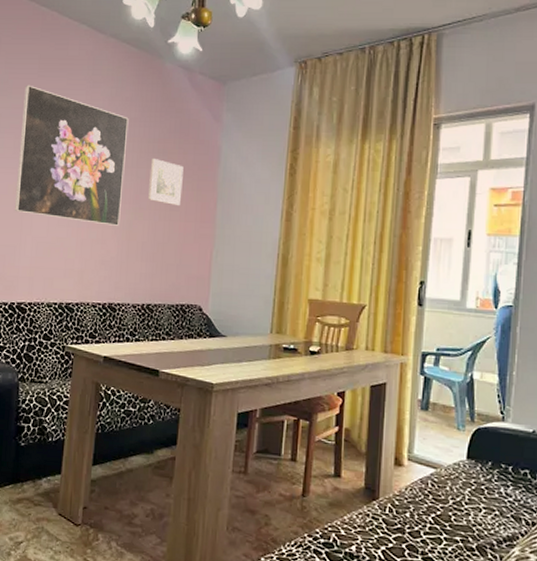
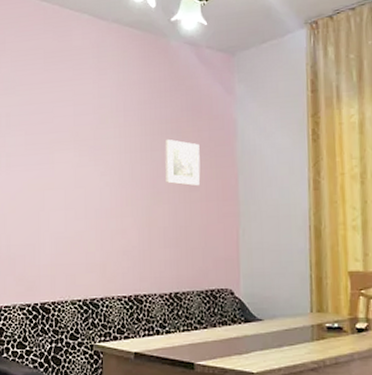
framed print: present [14,85,129,226] -> none [30,80,139,214]

